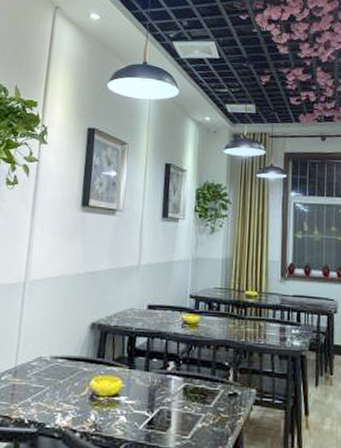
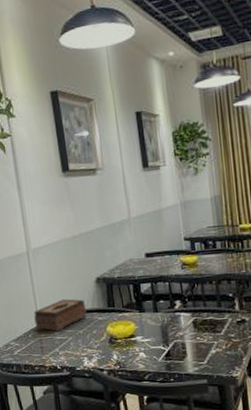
tissue box: none [11,341,74,378] -> present [33,299,87,332]

